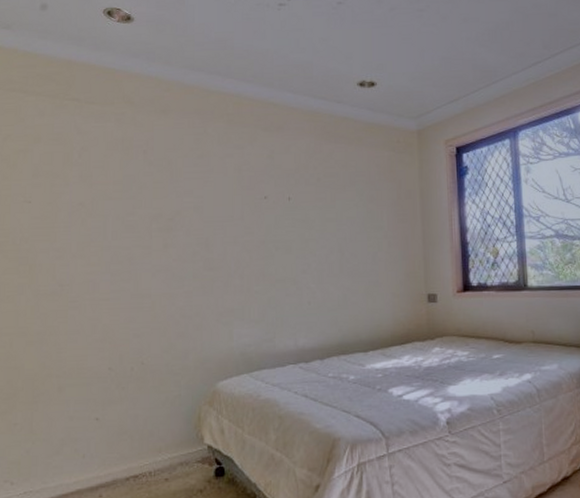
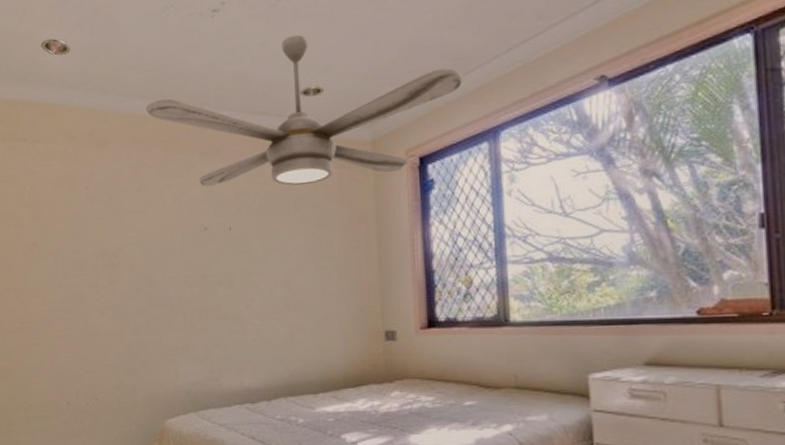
ceiling fan: none [210,35,490,164] -> present [146,34,463,186]

